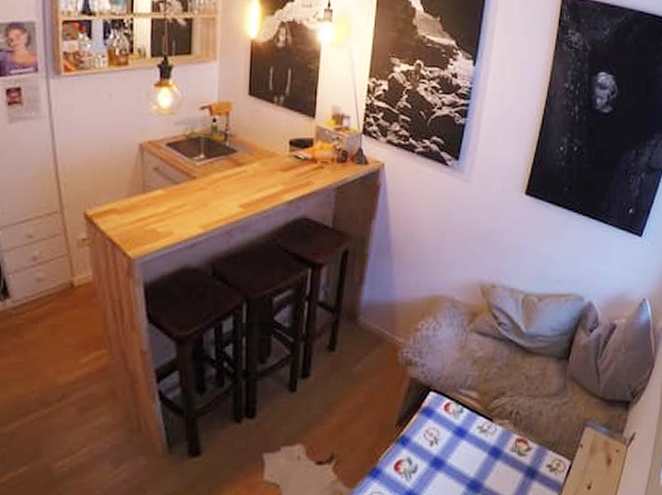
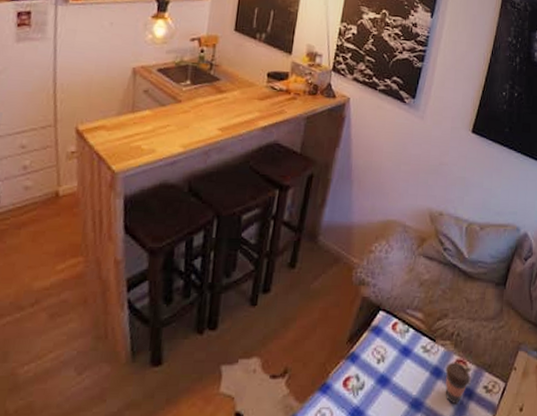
coffee cup: none [504,441,533,484] -> present [445,362,471,404]

